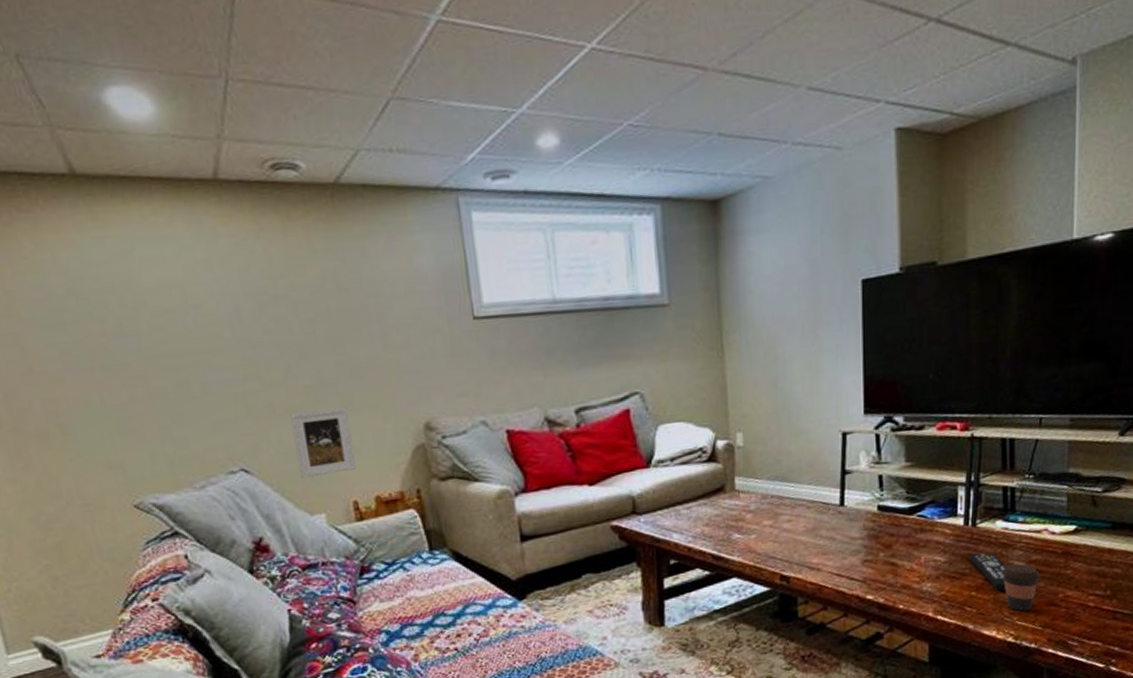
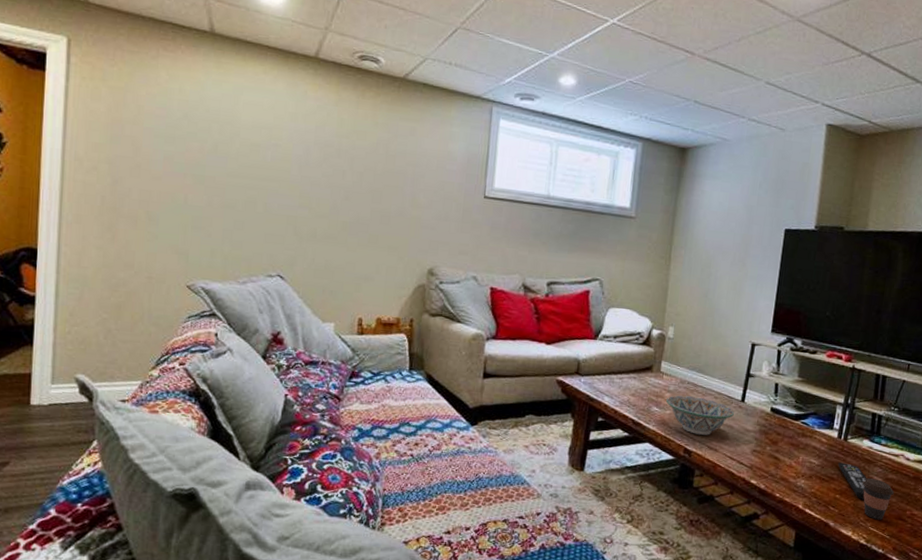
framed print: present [290,407,356,478] -> none [322,239,371,294]
decorative bowl: none [747,511,834,556] -> present [665,395,734,435]

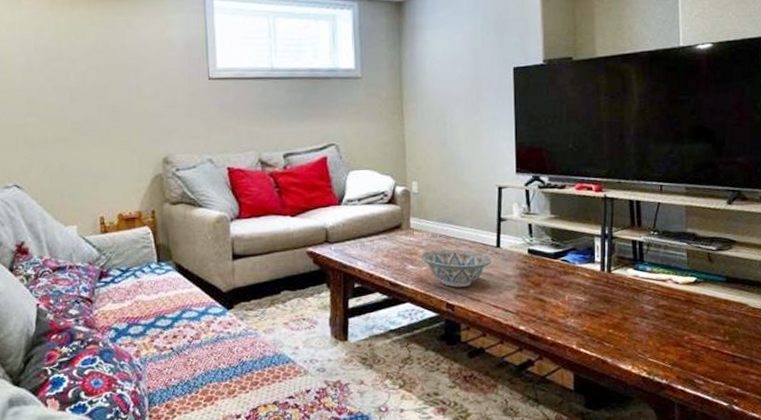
remote control: present [838,462,867,501] -> none [605,295,639,332]
coffee cup: present [862,478,894,520] -> none [634,307,668,350]

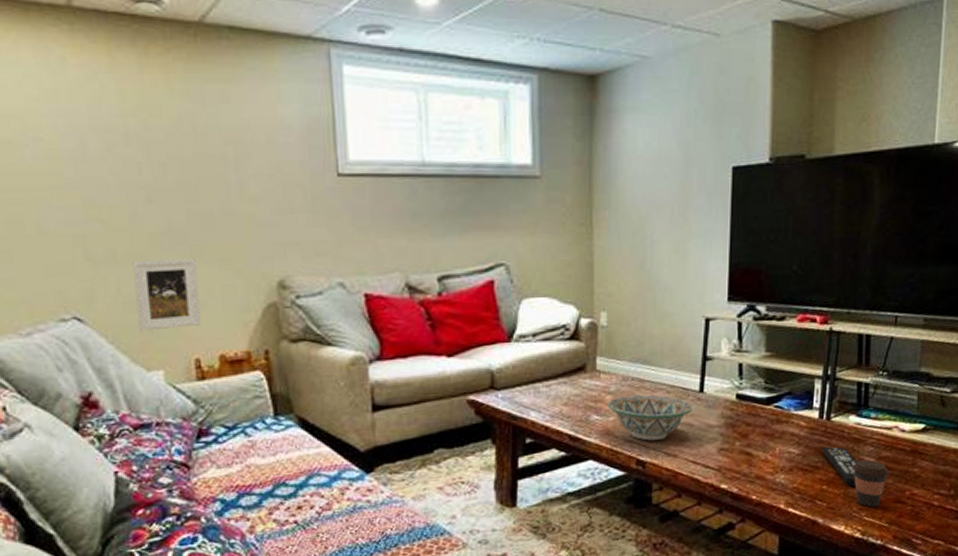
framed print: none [58,141,105,196] -> present [132,258,201,331]
remote control: none [605,295,639,332] -> present [822,446,857,488]
coffee cup: none [634,307,668,350] -> present [852,460,890,507]

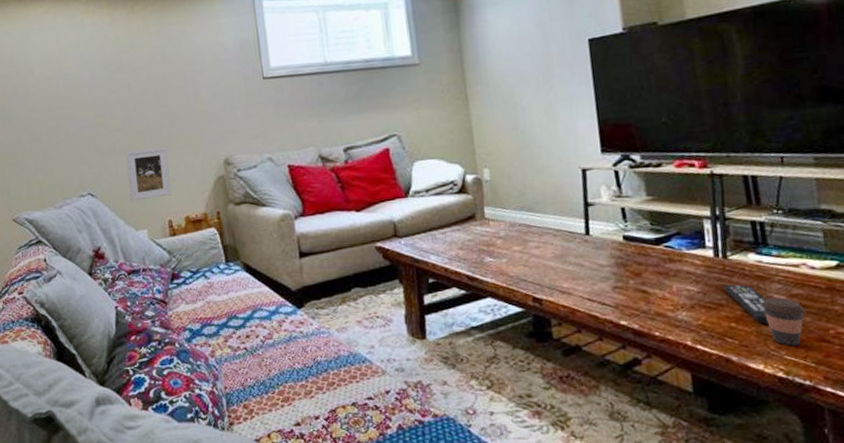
decorative bowl: present [606,394,692,441] -> none [498,238,581,280]

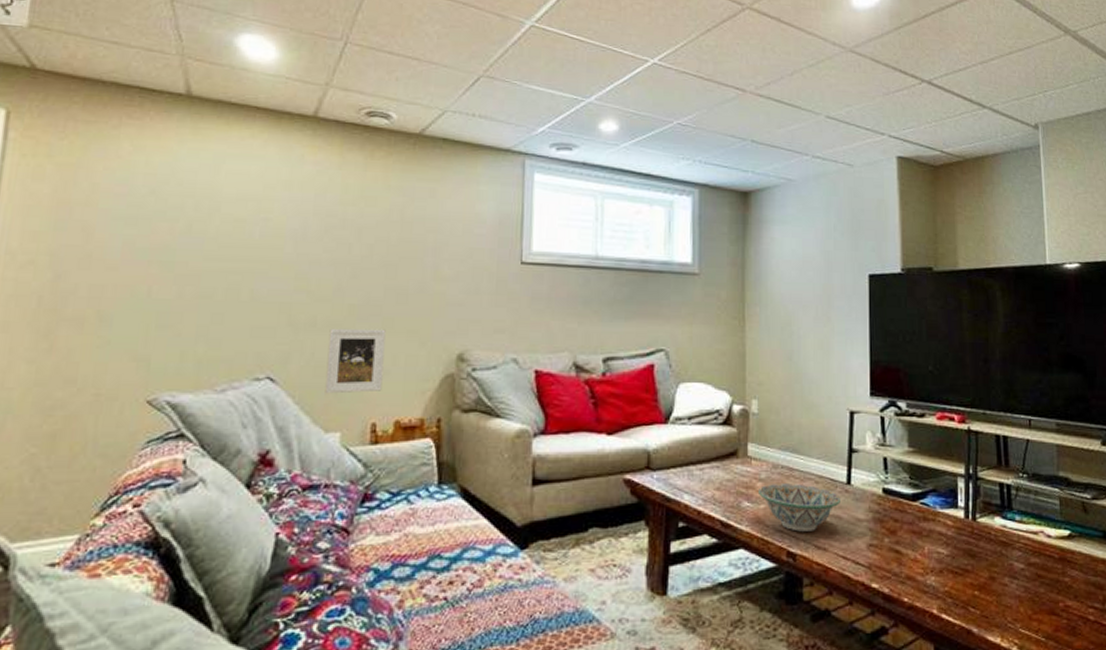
decorative bowl: none [498,238,581,280] -> present [757,484,840,532]
remote control: present [723,284,769,325] -> none [970,549,1008,595]
coffee cup: present [760,297,806,346] -> none [1002,565,1041,618]

